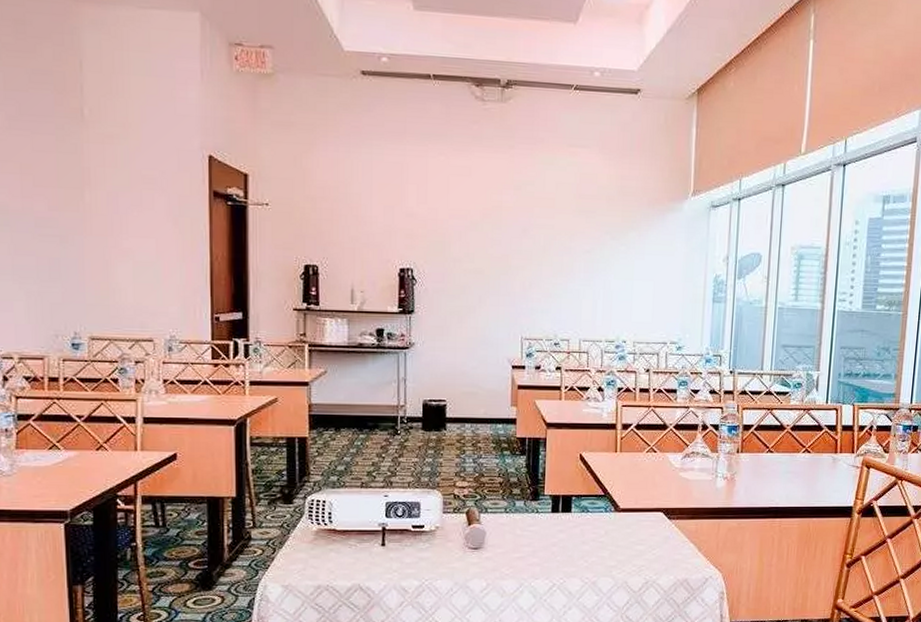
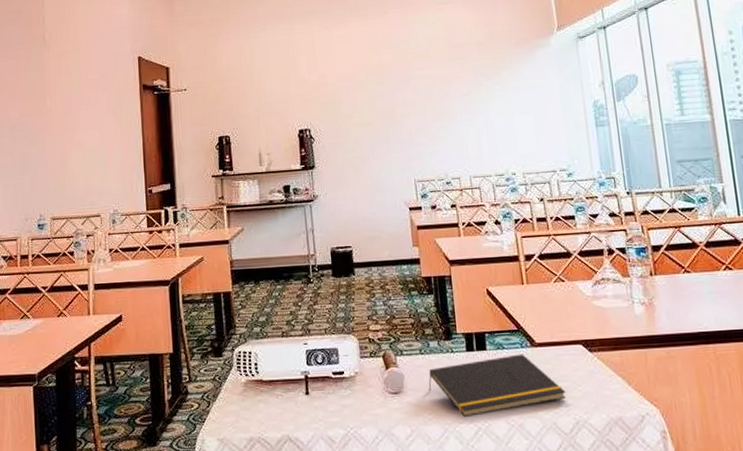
notepad: none [509,518,641,574] -> present [428,354,567,418]

